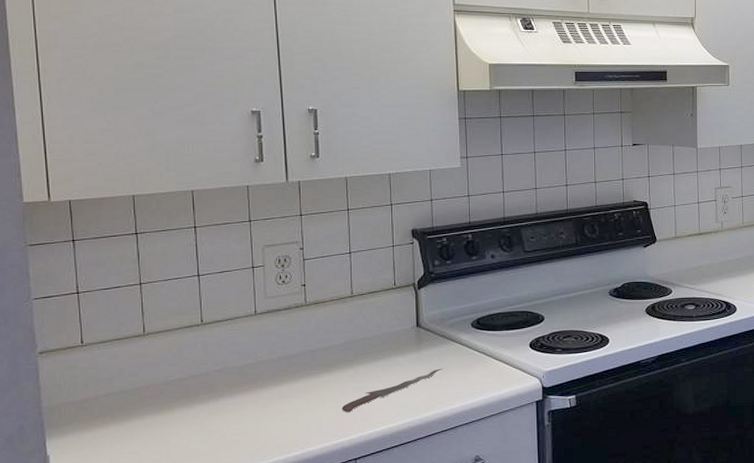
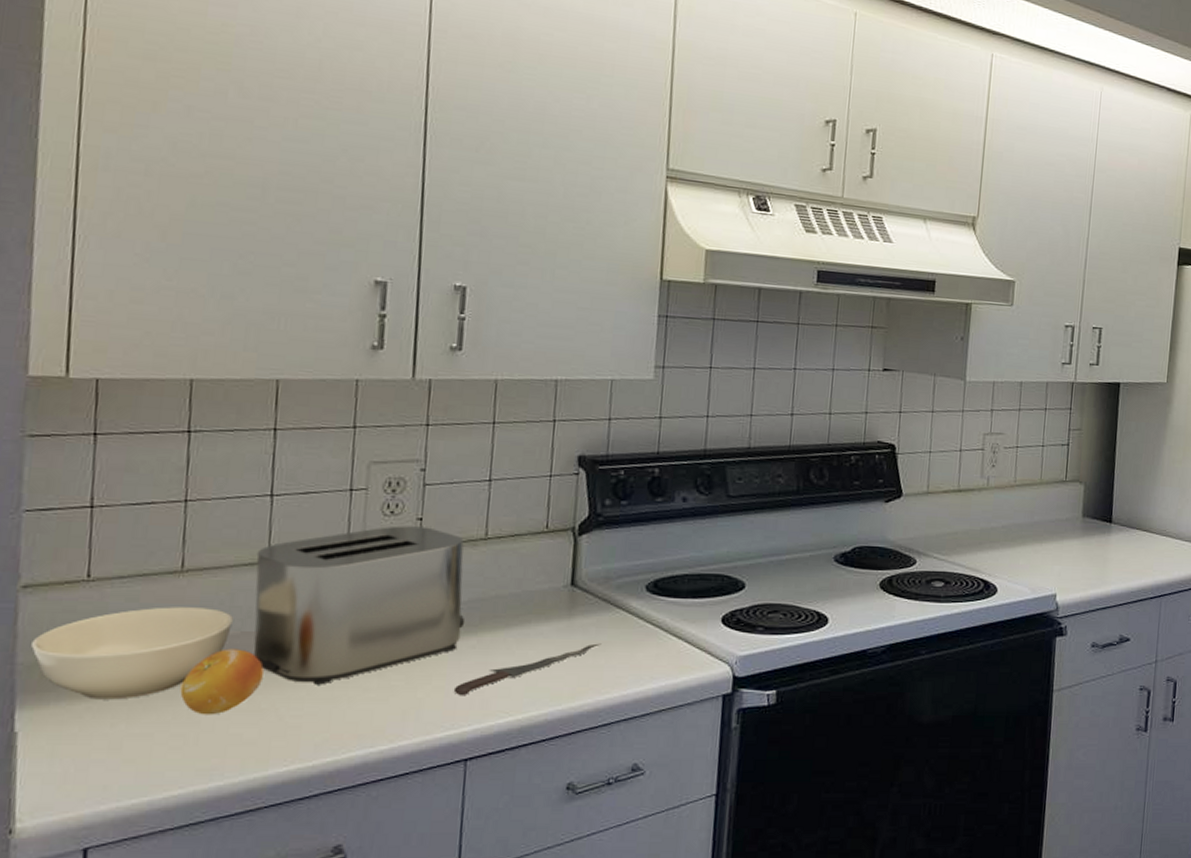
bowl: none [51,360,184,430] -> present [31,607,235,700]
fruit: none [153,388,208,437] -> present [180,648,264,715]
toaster: none [193,291,344,411] -> present [253,526,465,685]

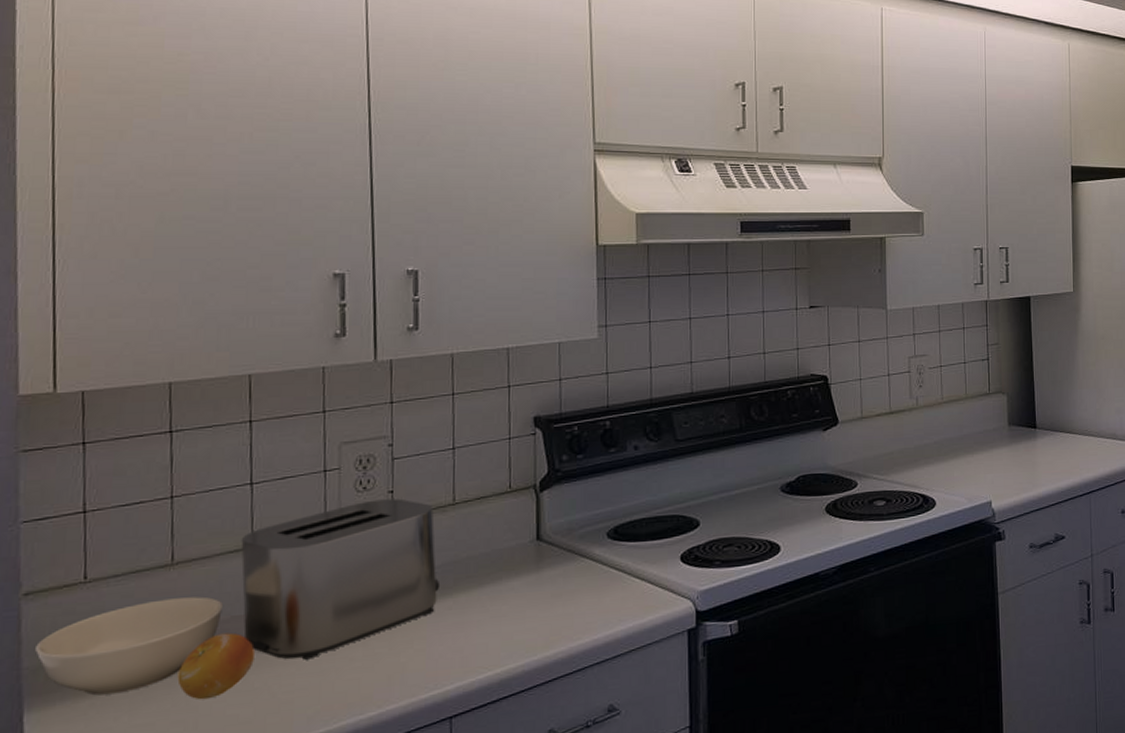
knife: present [453,643,602,695] -> none [434,592,570,656]

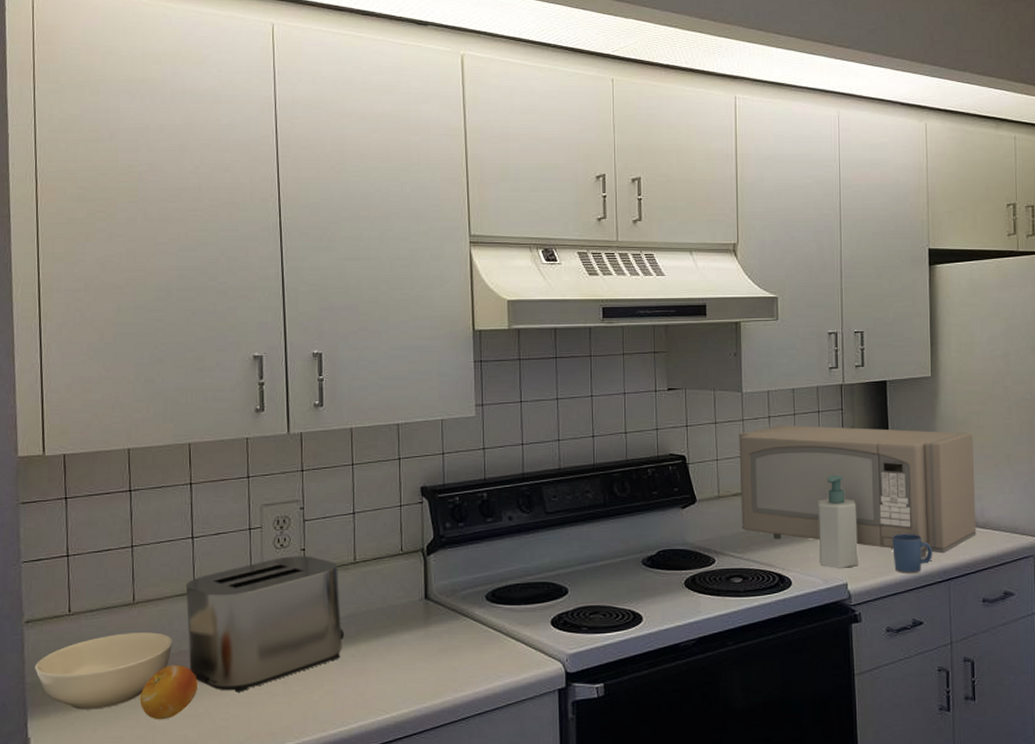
microwave: none [883,342,1116,472] -> present [739,425,977,558]
soap bottle: none [962,392,1002,486] -> present [817,475,858,568]
mug: none [1035,448,1075,490] -> present [892,533,933,575]

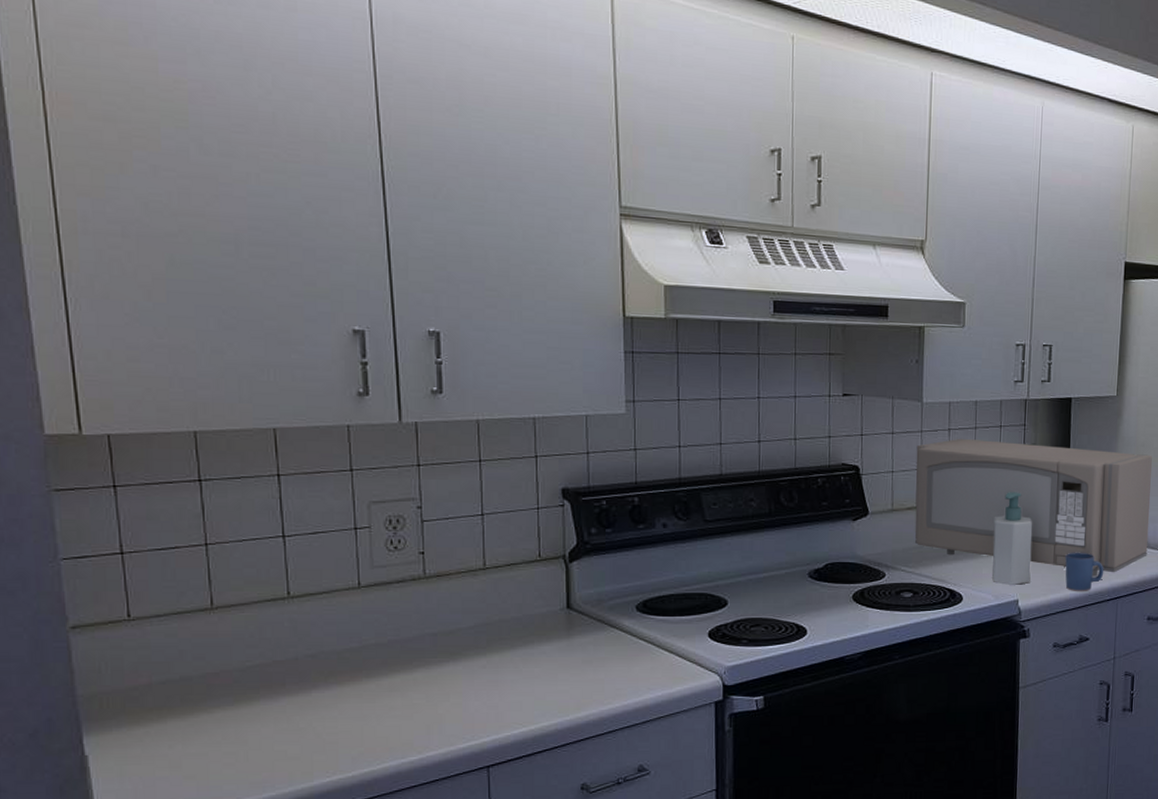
bowl: present [35,632,174,710] -> none [88,640,265,725]
fruit: present [139,665,198,720] -> none [225,676,298,735]
toaster: present [185,556,345,692] -> none [277,560,474,705]

